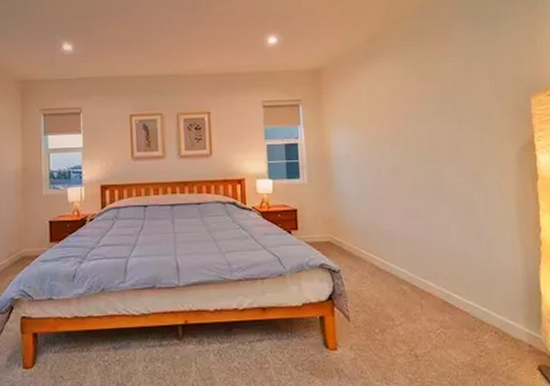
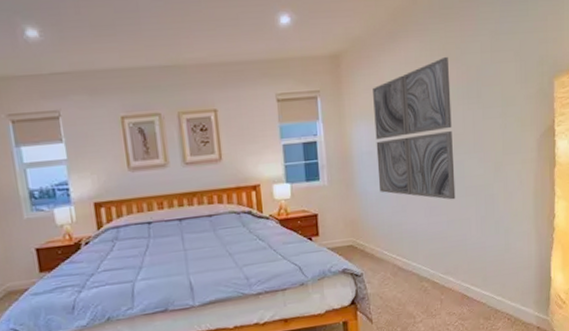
wall art: none [351,75,434,206] -> present [373,57,456,200]

